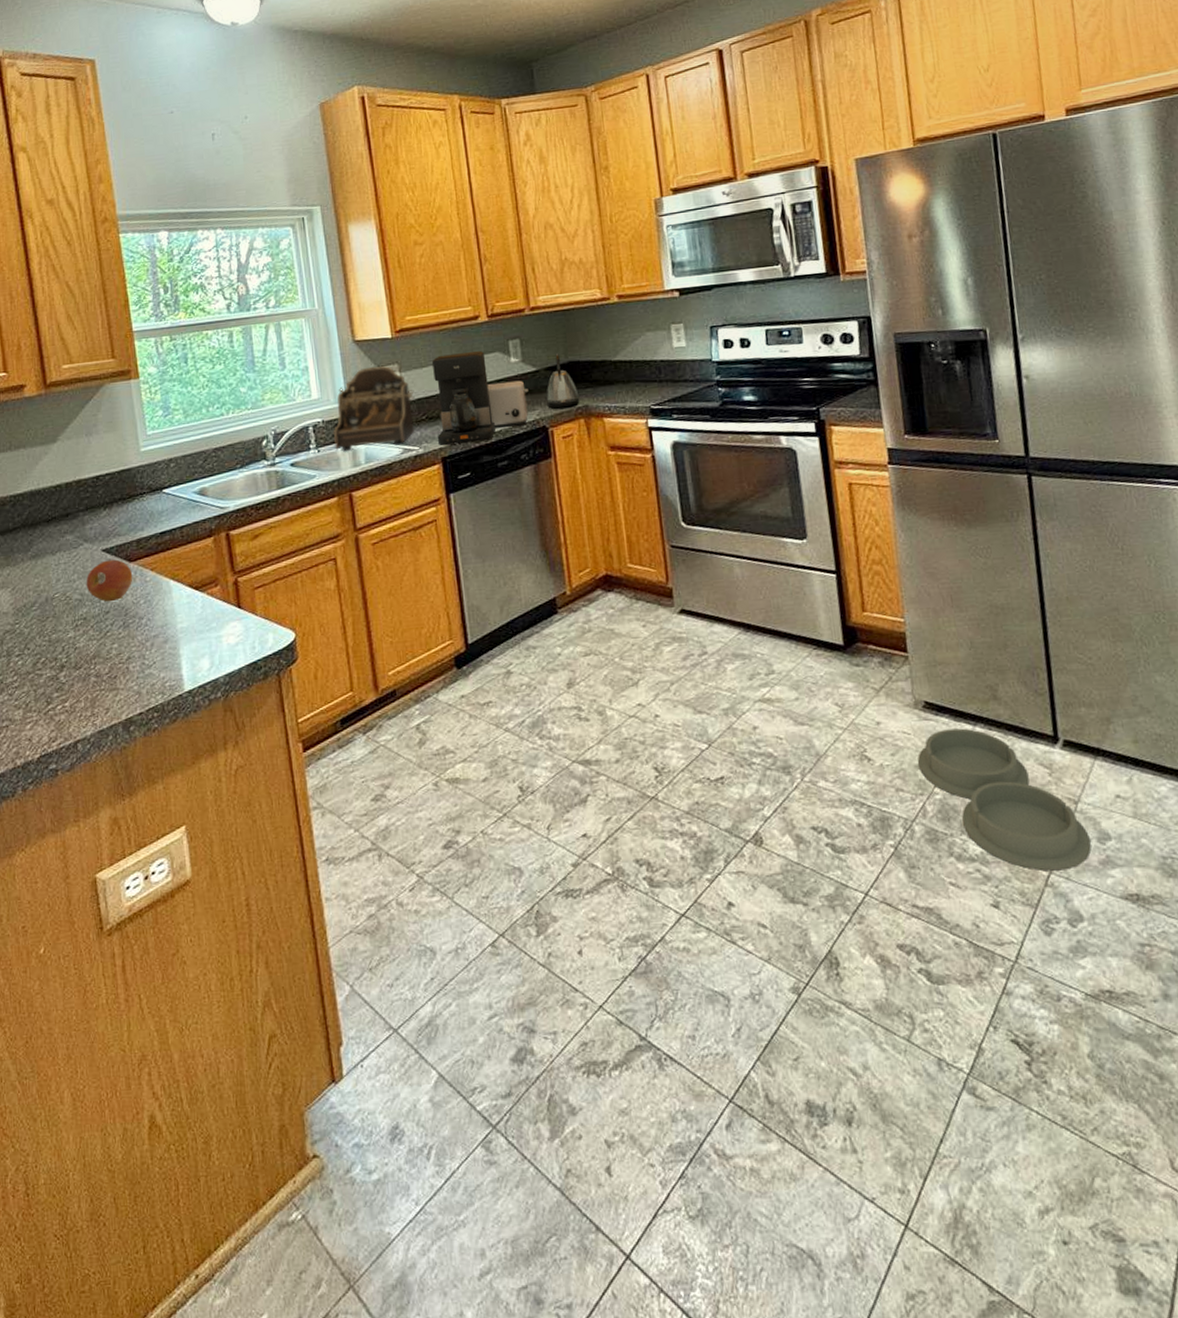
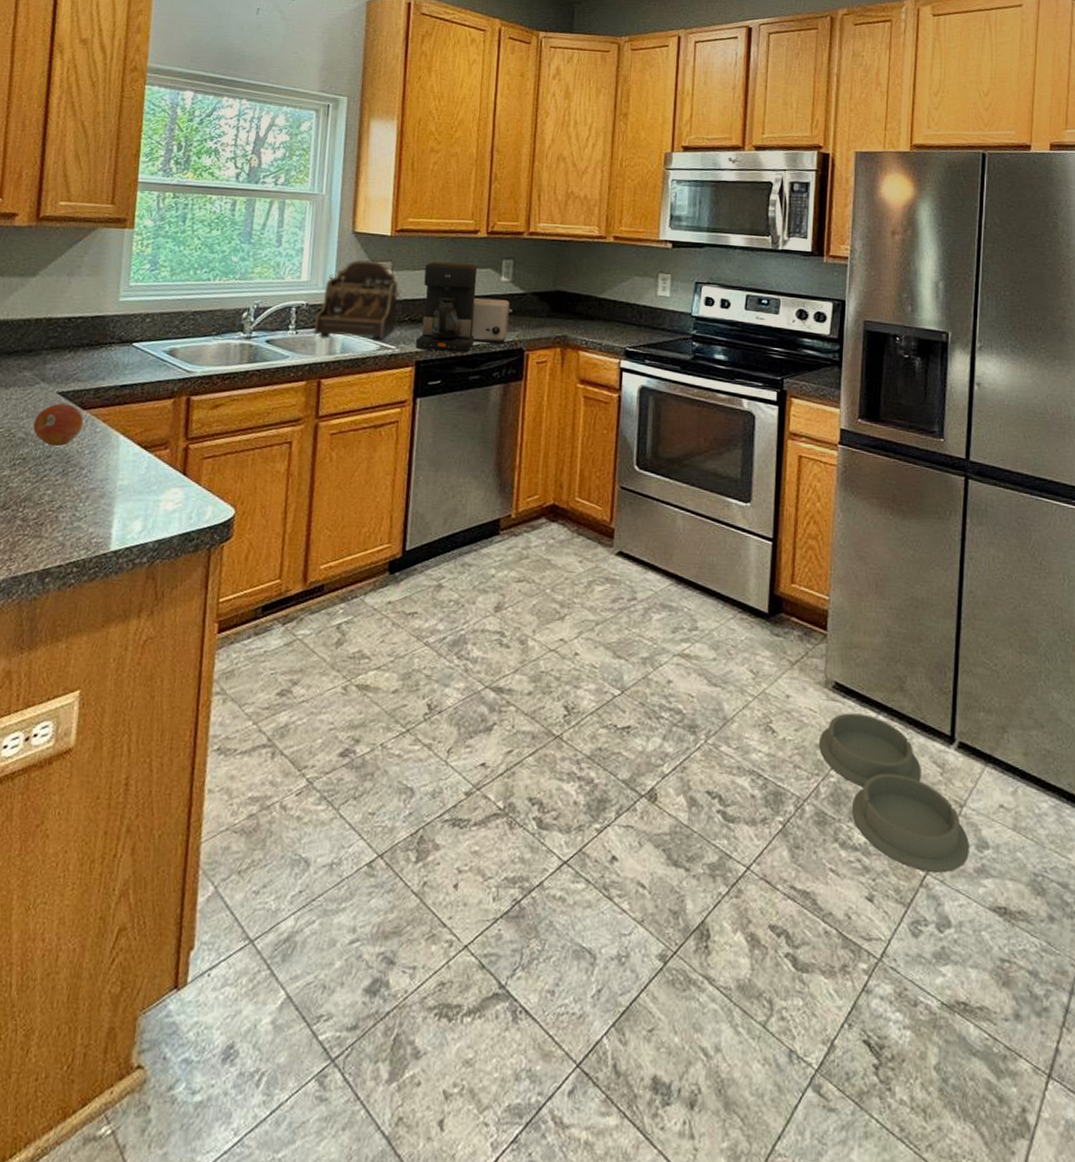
kettle: present [545,354,581,410] -> none [527,281,562,336]

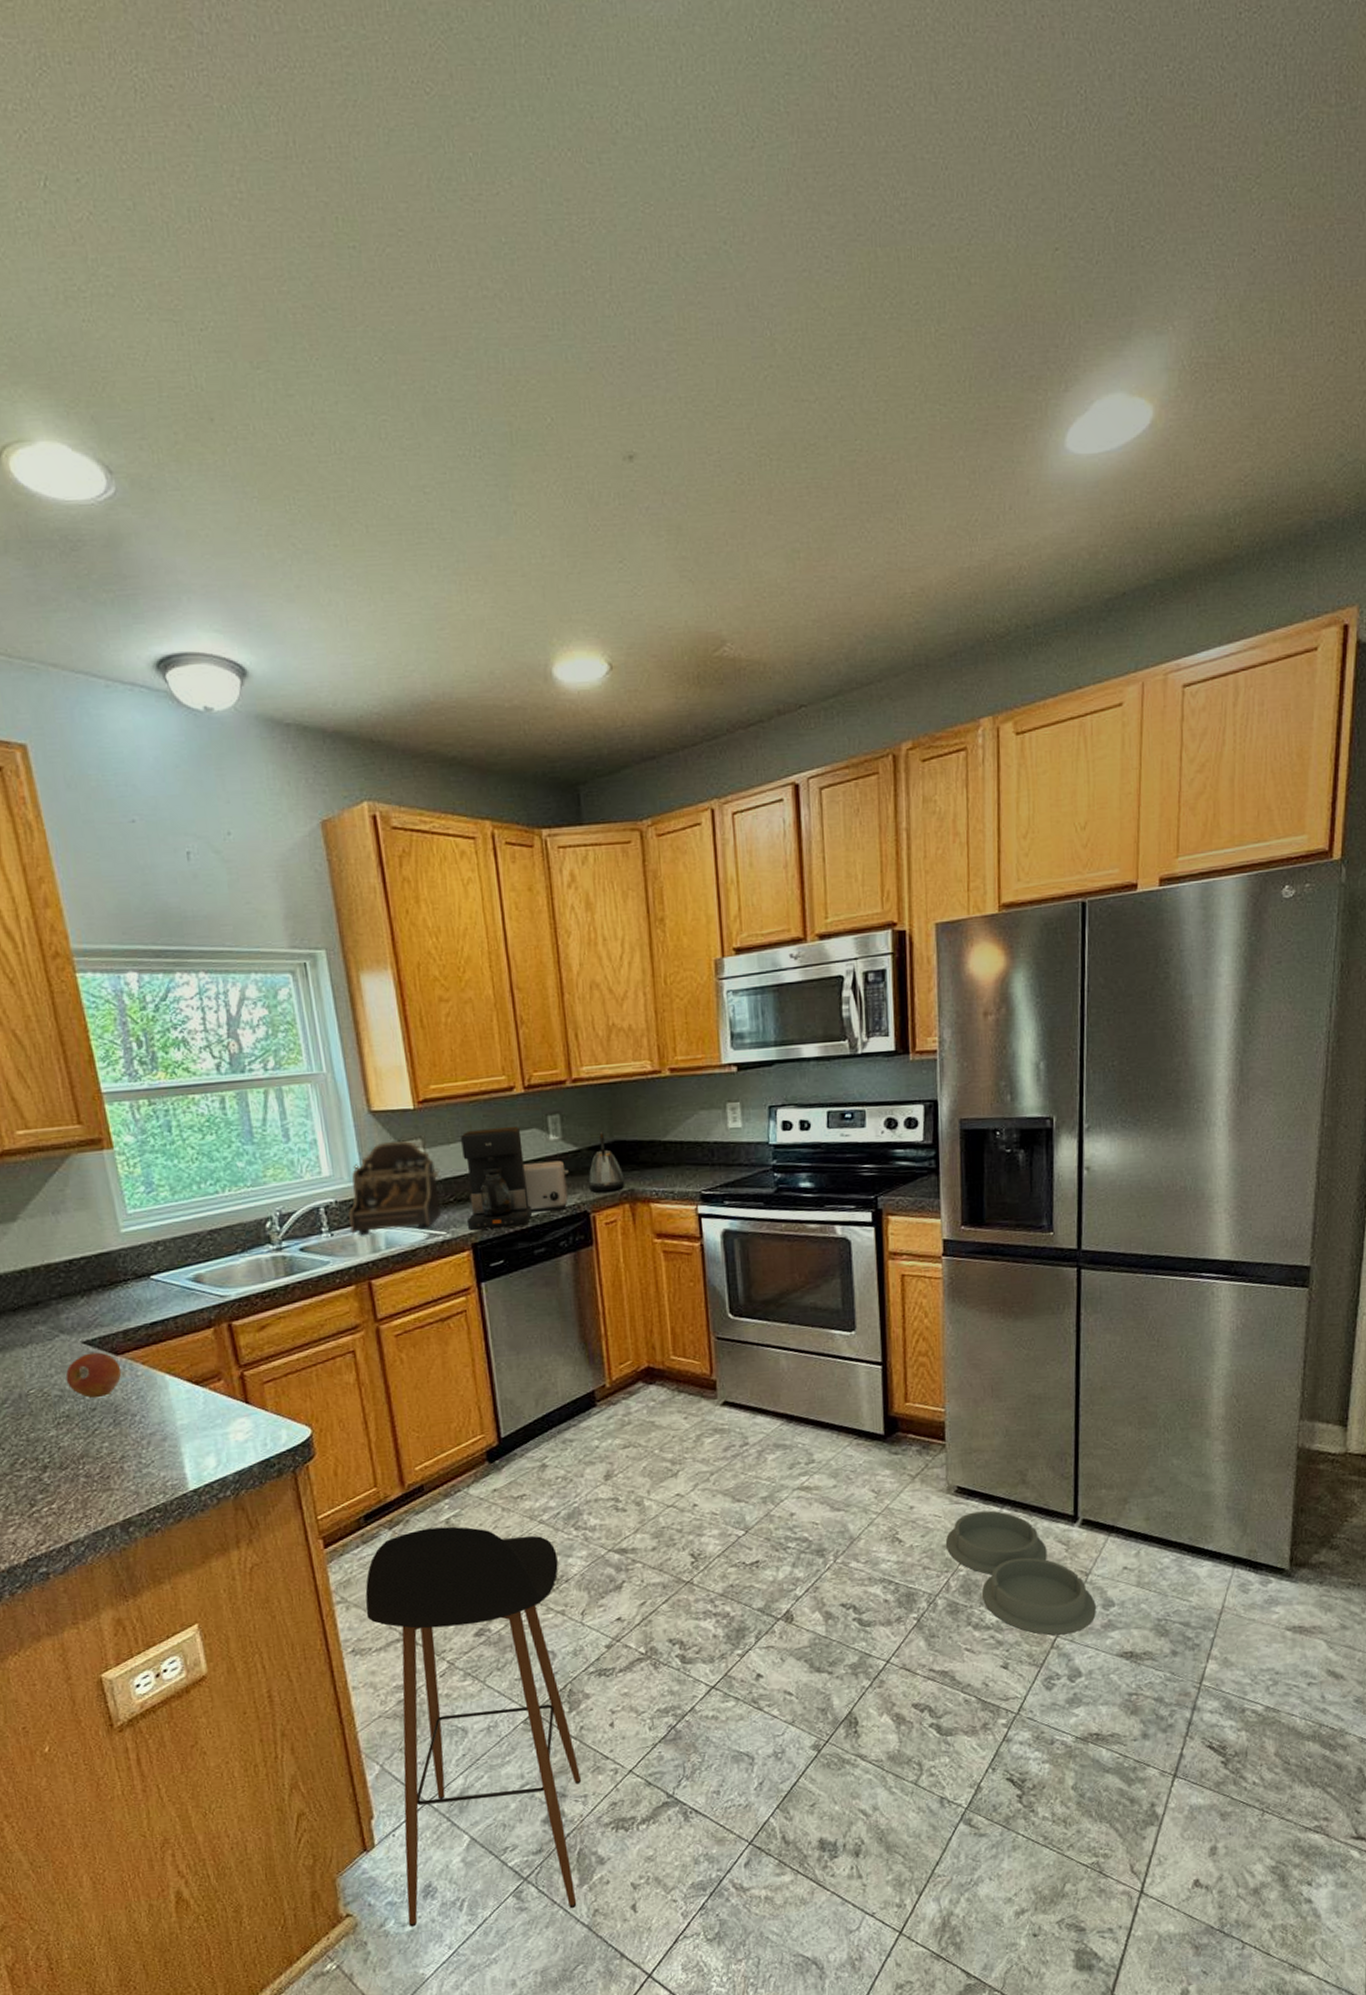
bar stool: none [199,630,436,1111] -> present [365,1526,582,1927]
kettle: none [527,281,562,336] -> present [587,1132,626,1194]

